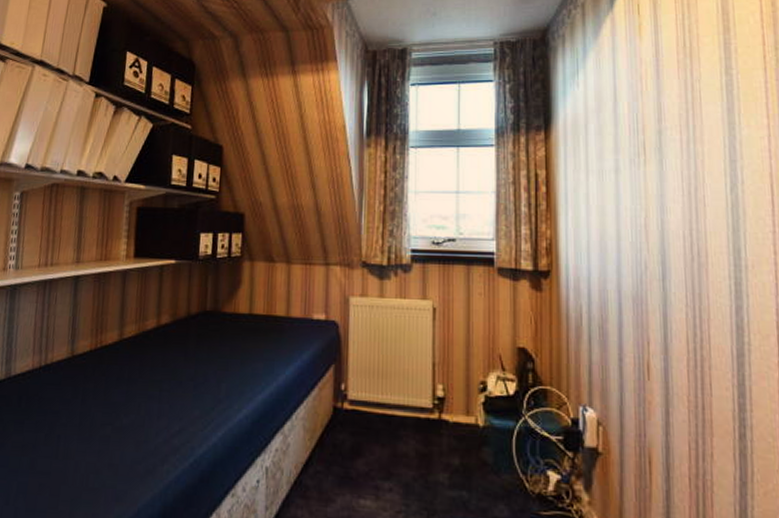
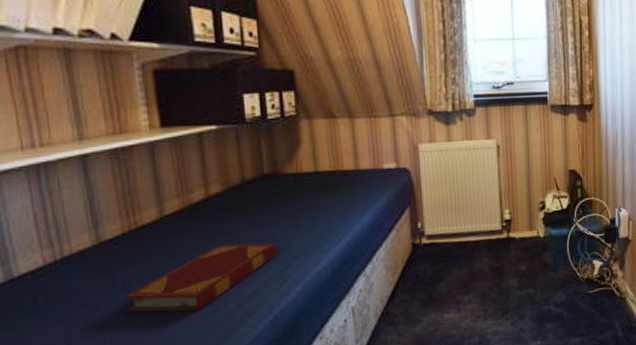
hardback book: none [78,374,208,438] -> present [124,242,278,313]

